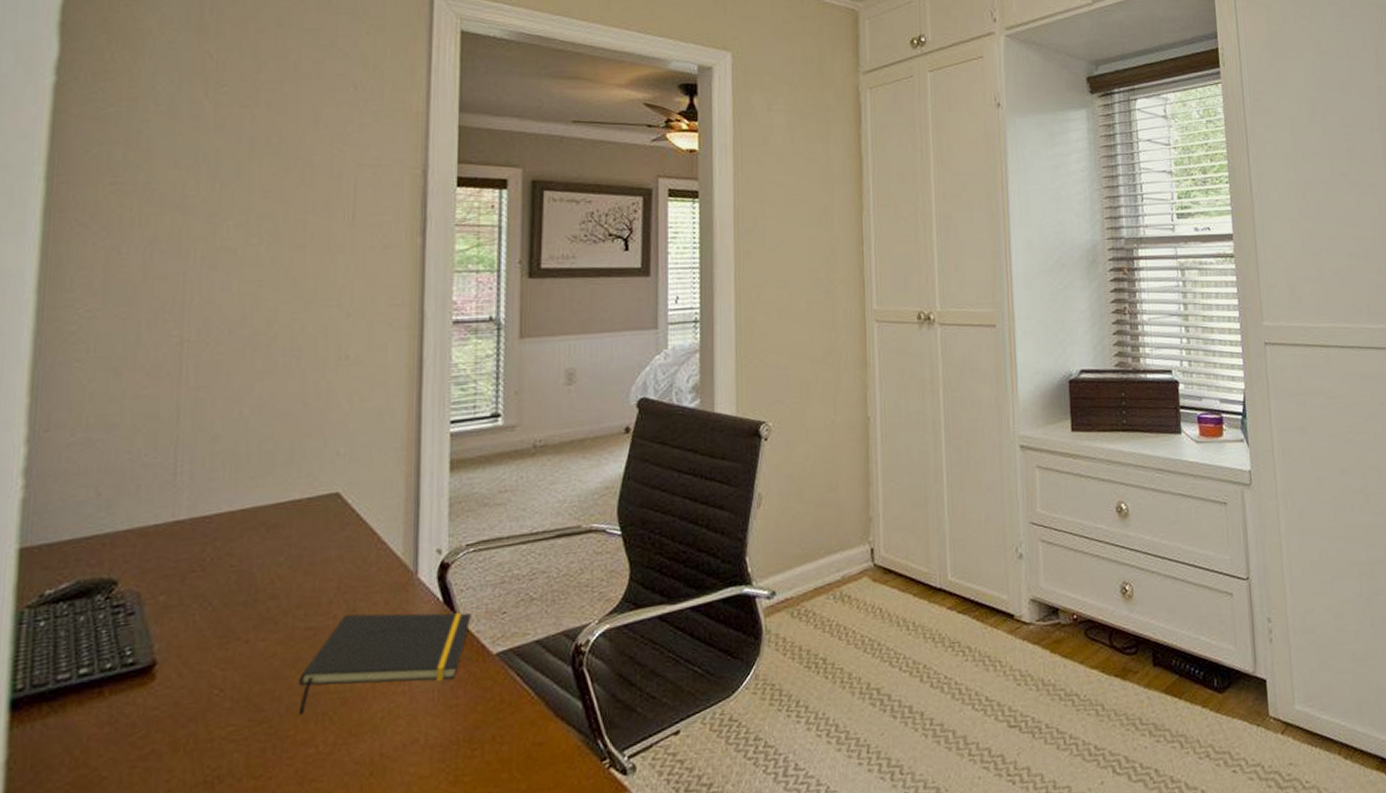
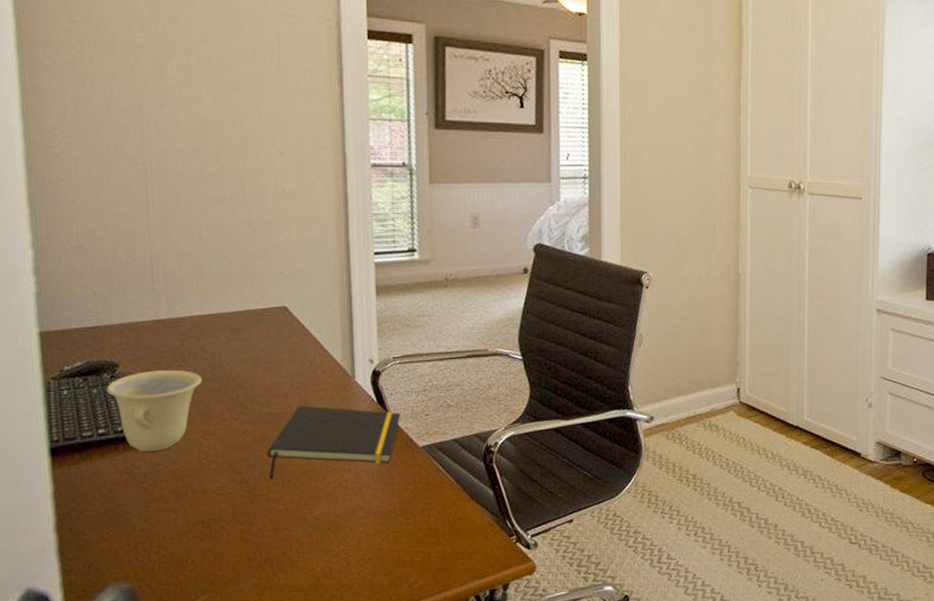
cup: none [98,582,225,694] -> present [106,370,203,452]

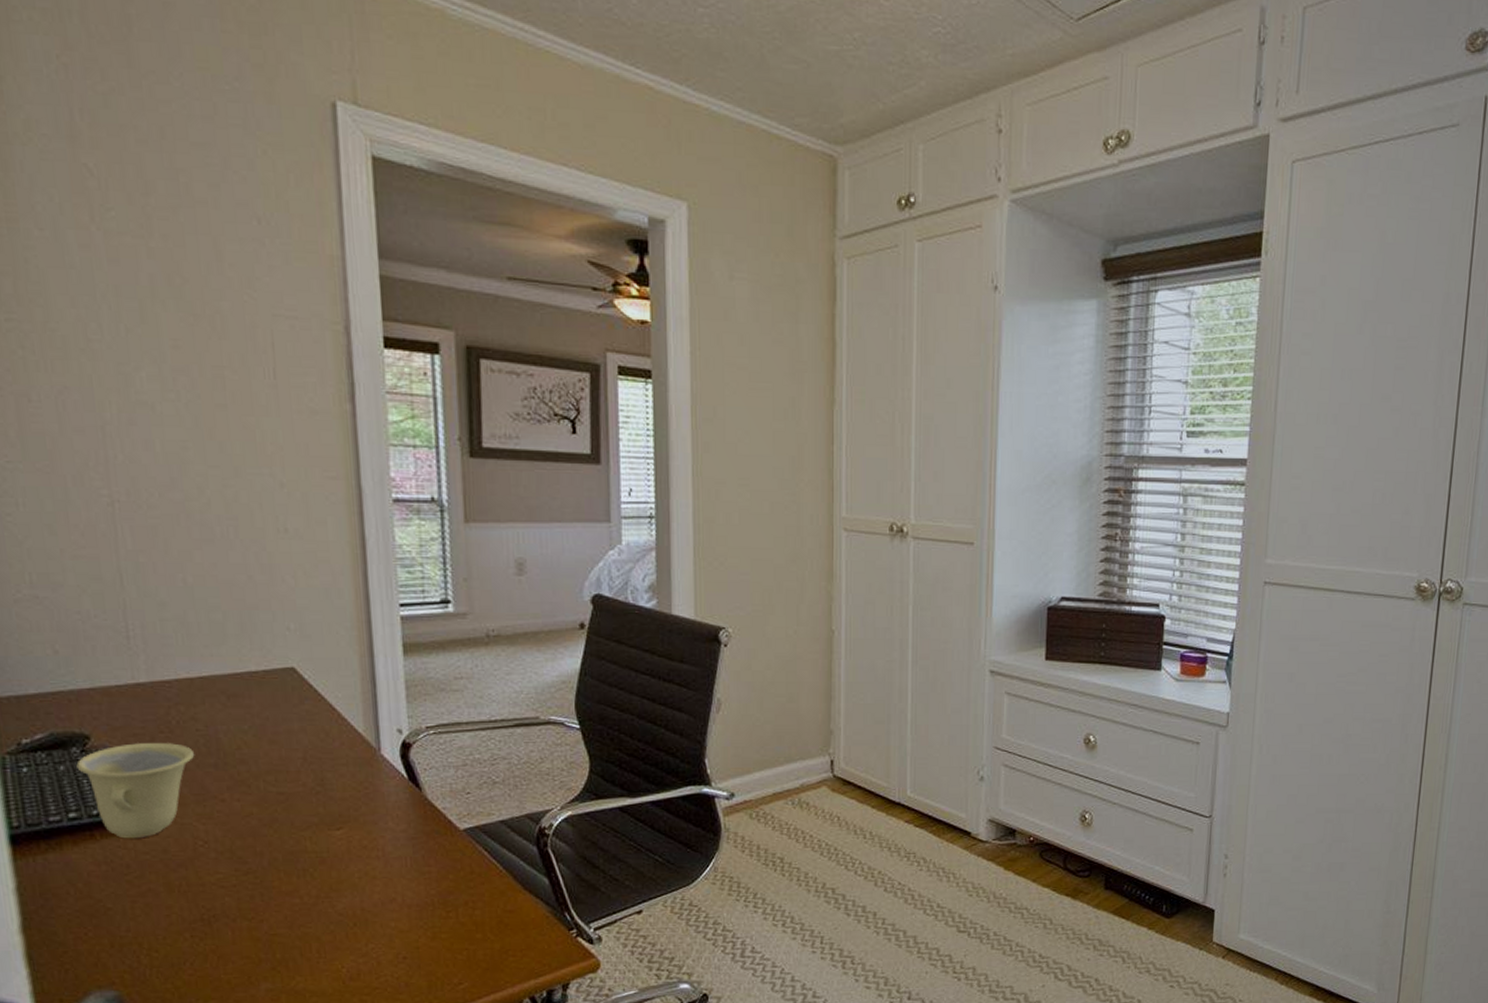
notepad: present [267,405,401,480] -> none [277,783,437,869]

